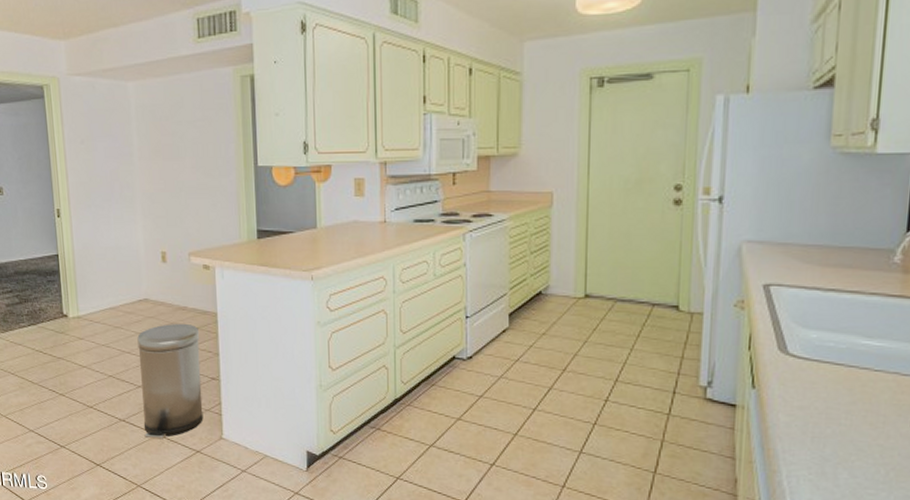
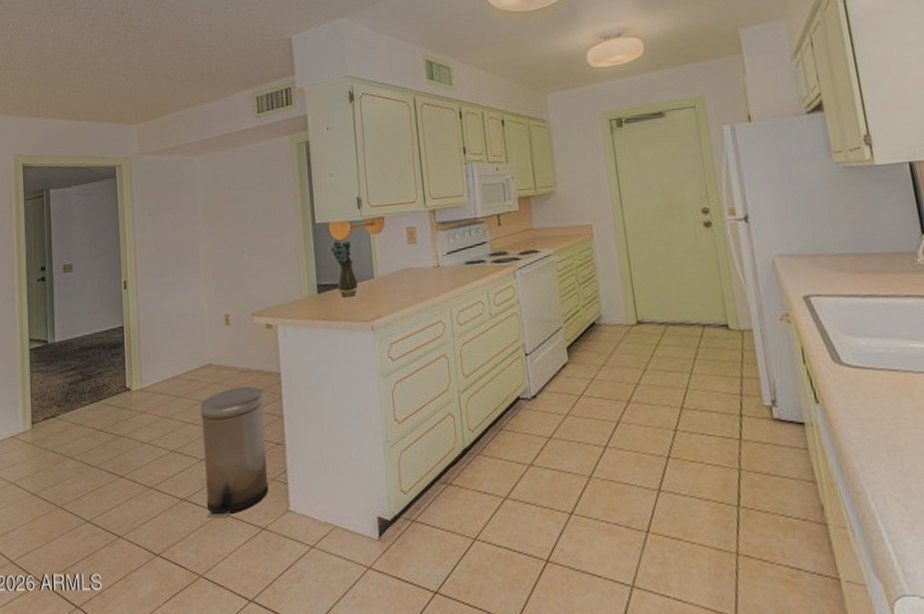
vase: none [272,184,300,246] -> present [330,238,358,299]

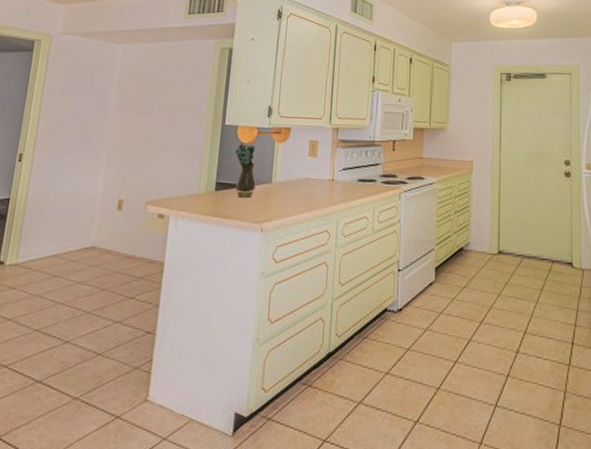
pedal bin: present [200,386,269,519] -> none [60,272,143,404]

